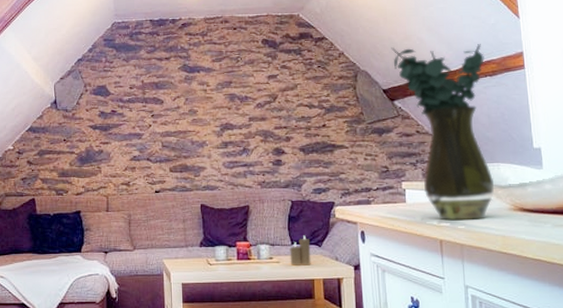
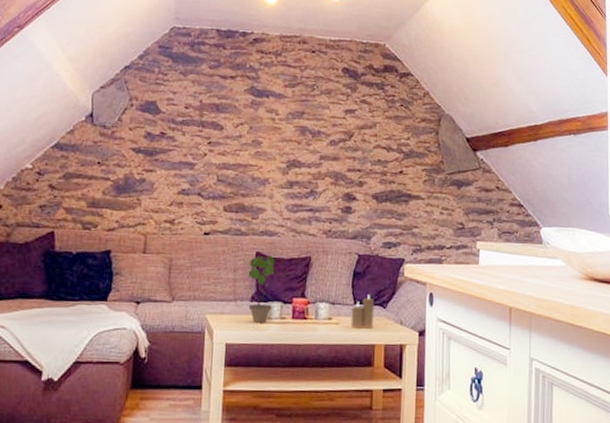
potted plant: none [195,207,219,265] -> present [248,255,275,324]
vase: present [391,44,495,221] -> none [478,93,570,287]

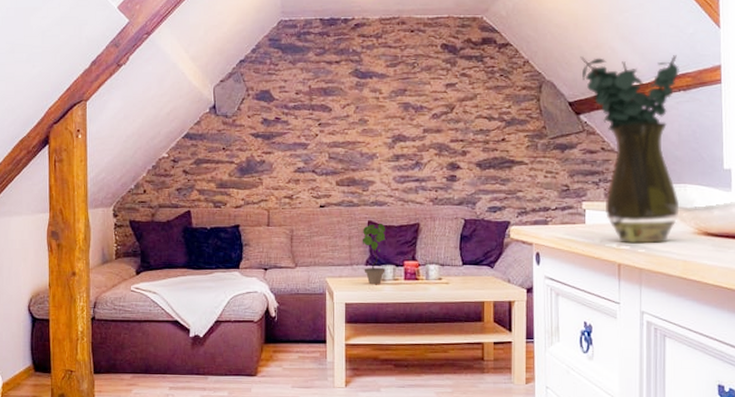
candle: present [350,294,375,329] -> none [460,256,482,287]
vase: none [478,93,570,287] -> present [580,55,680,244]

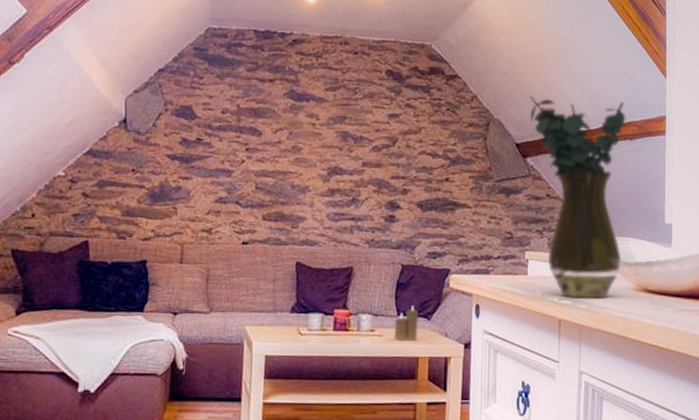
potted plant: present [362,224,386,285] -> none [288,265,316,336]
candle: none [460,256,482,287] -> present [394,306,419,341]

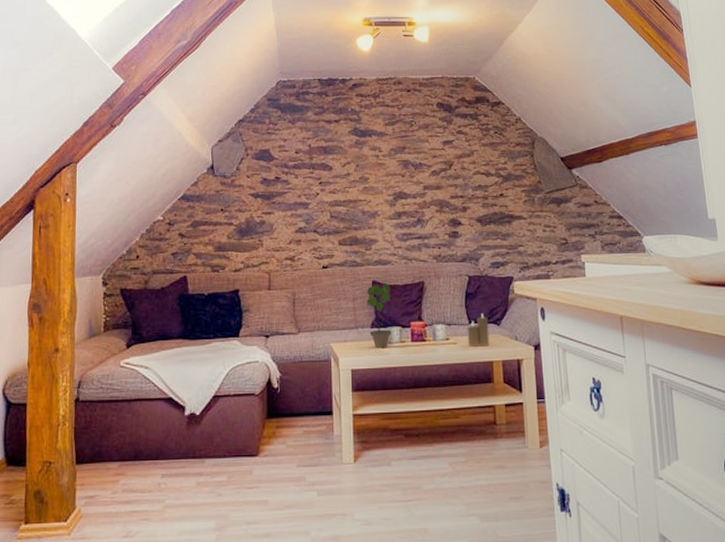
potted plant: none [288,265,316,336] -> present [366,284,392,349]
vase: present [529,96,626,299] -> none [568,112,673,295]

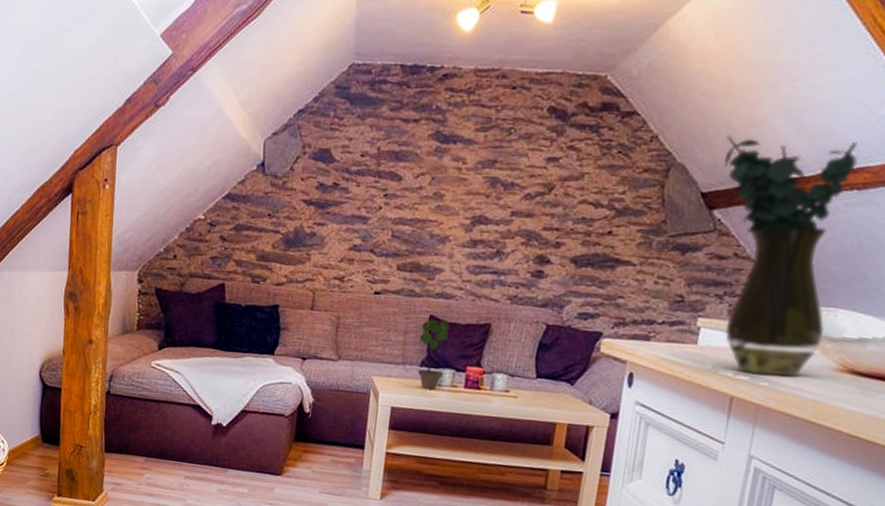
candle: present [467,313,490,347] -> none [530,369,561,406]
vase: none [568,112,673,295] -> present [724,135,858,378]

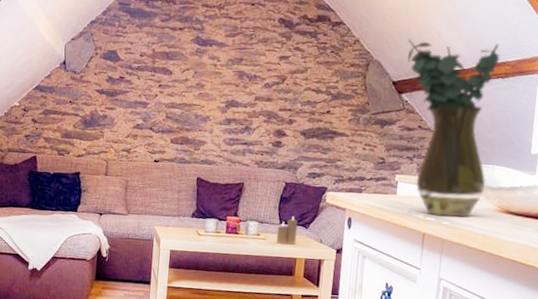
potted plant: present [417,319,450,391] -> none [189,180,213,236]
candle: none [530,369,561,406] -> present [276,216,298,245]

